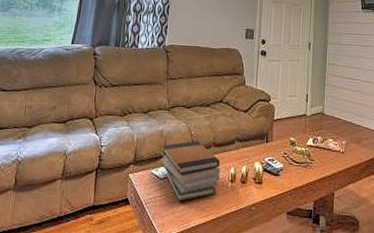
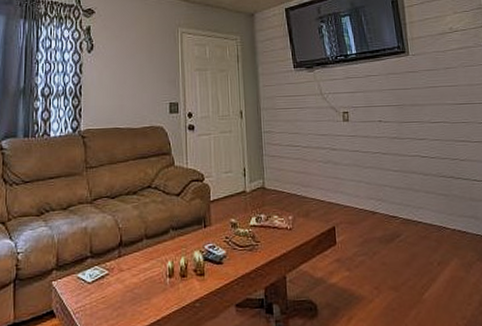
book stack: present [161,140,221,201] -> none [88,234,157,307]

